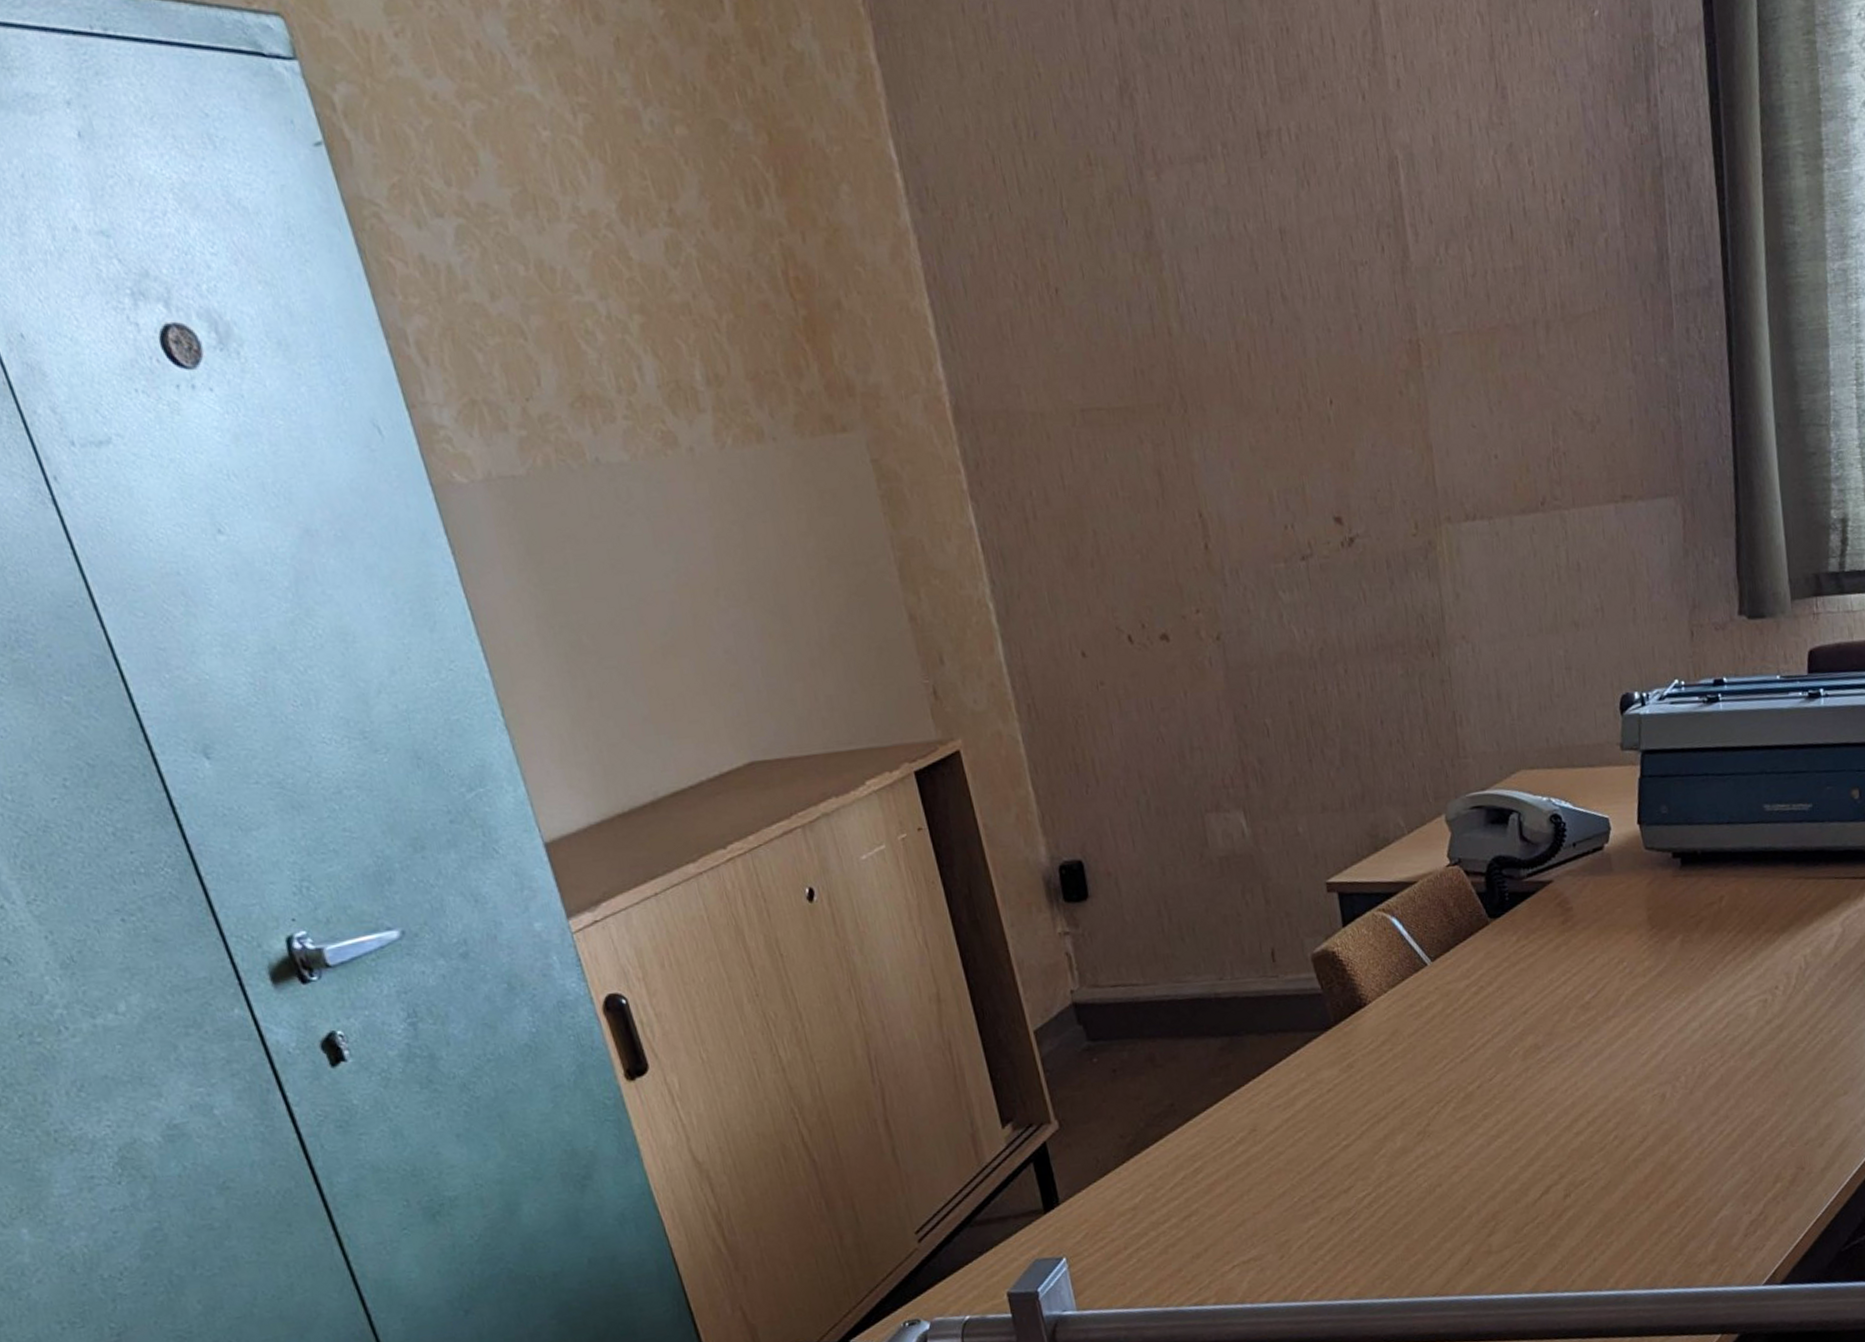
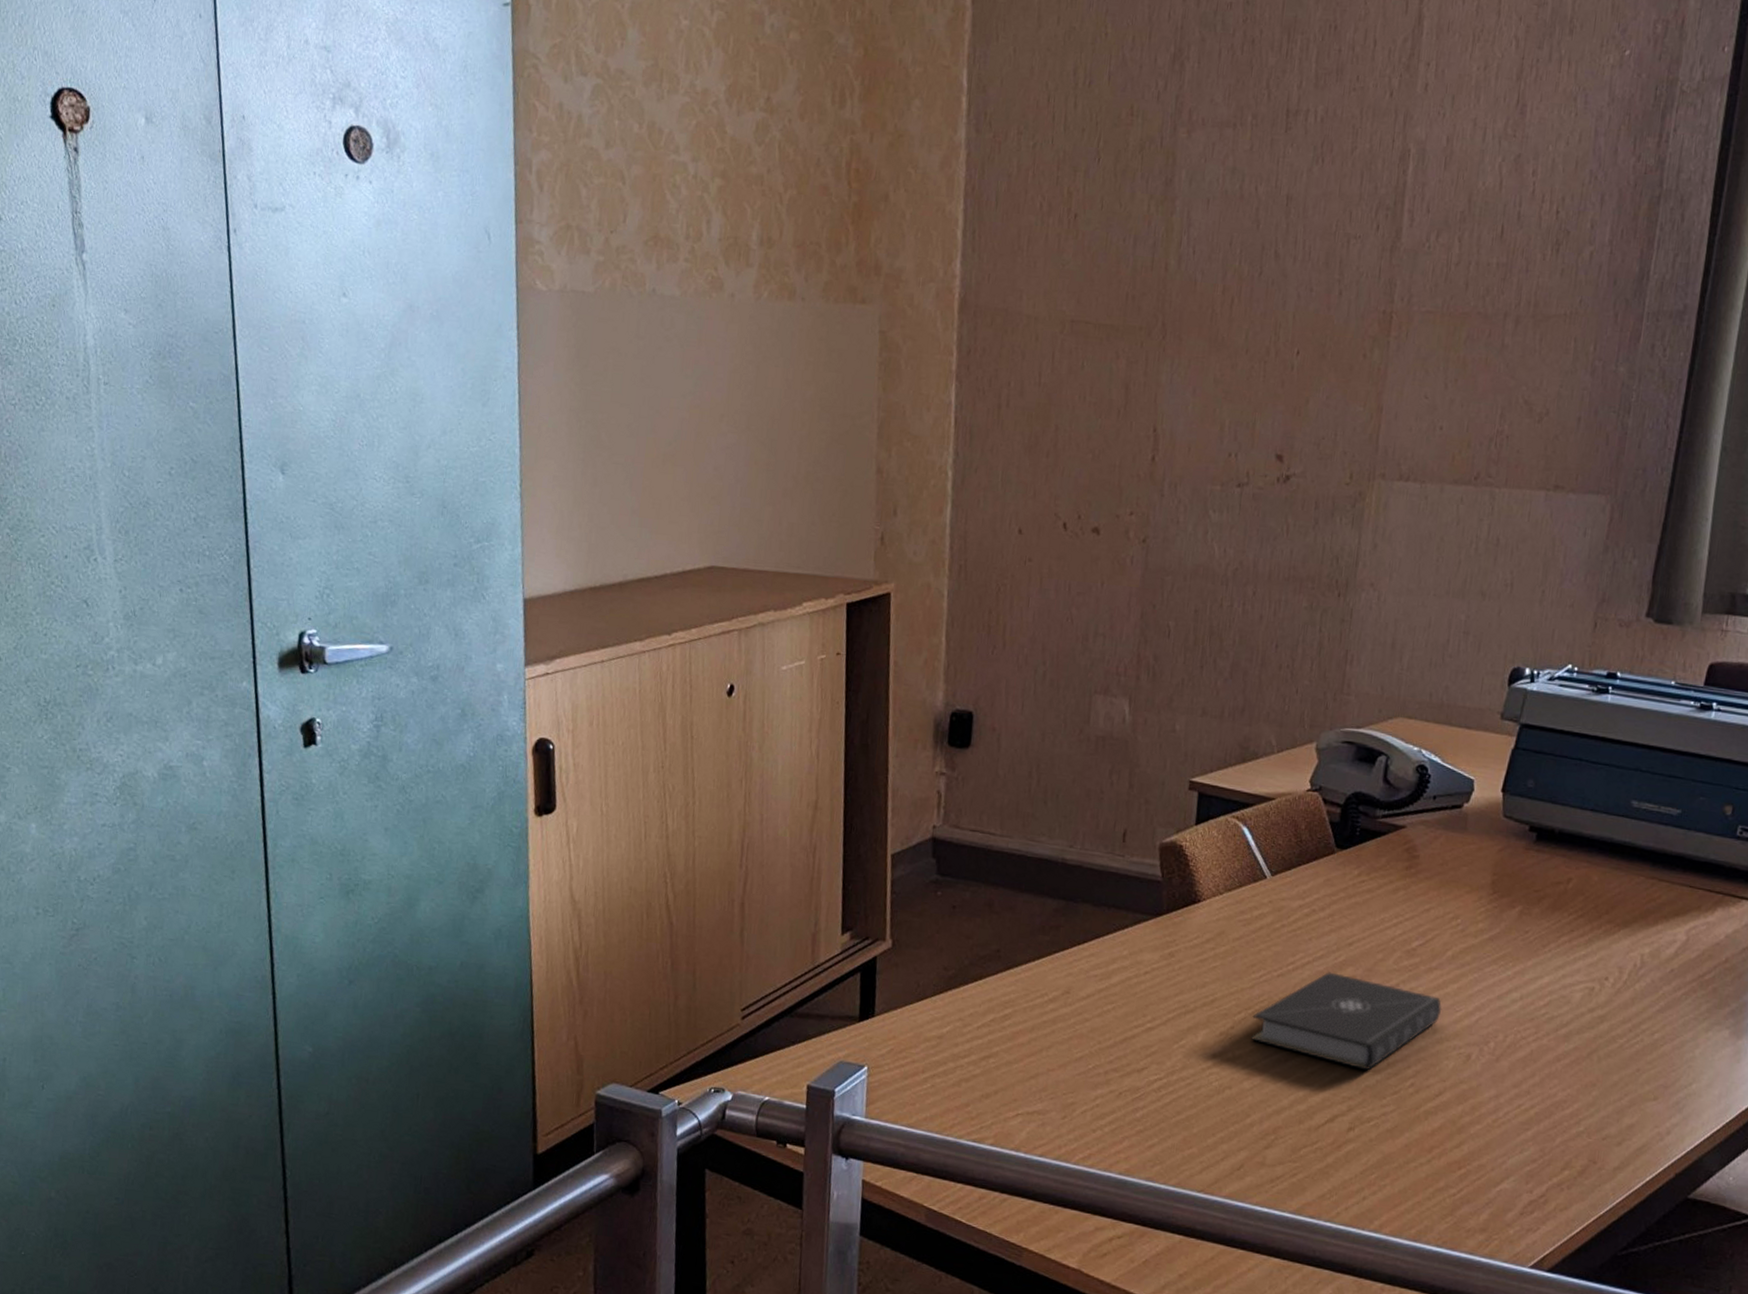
book: none [1445,1044,1628,1135] -> present [1251,972,1442,1071]

